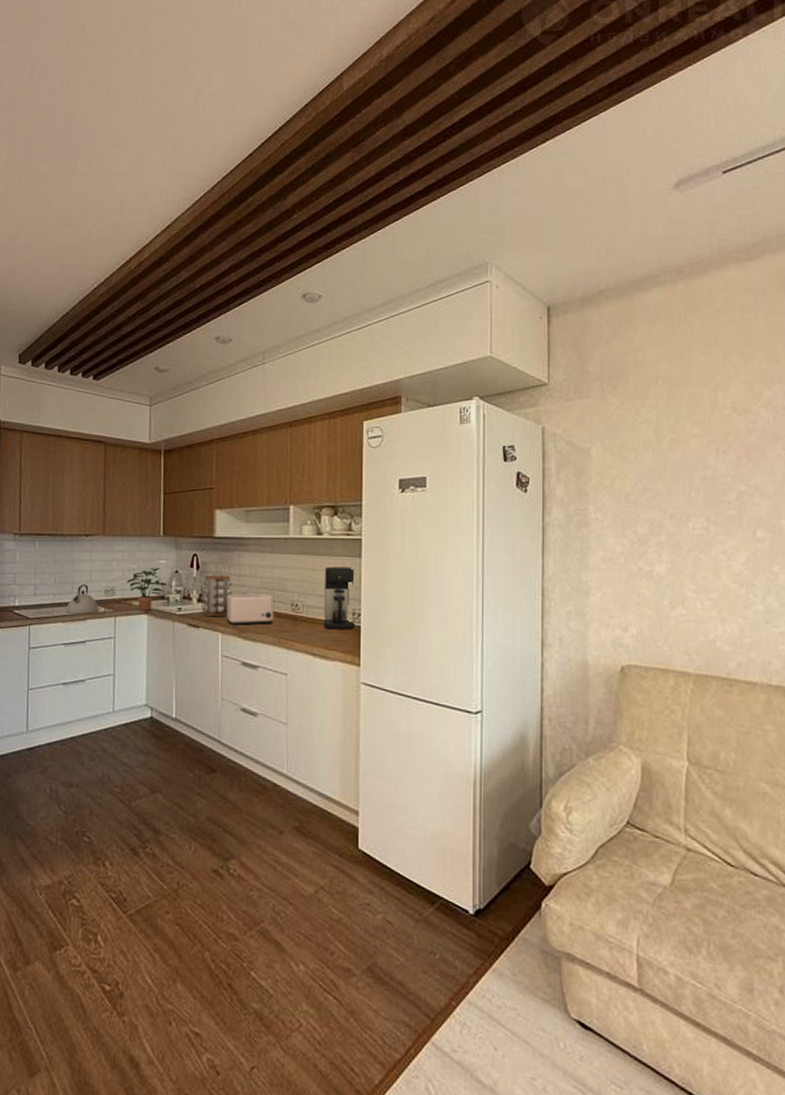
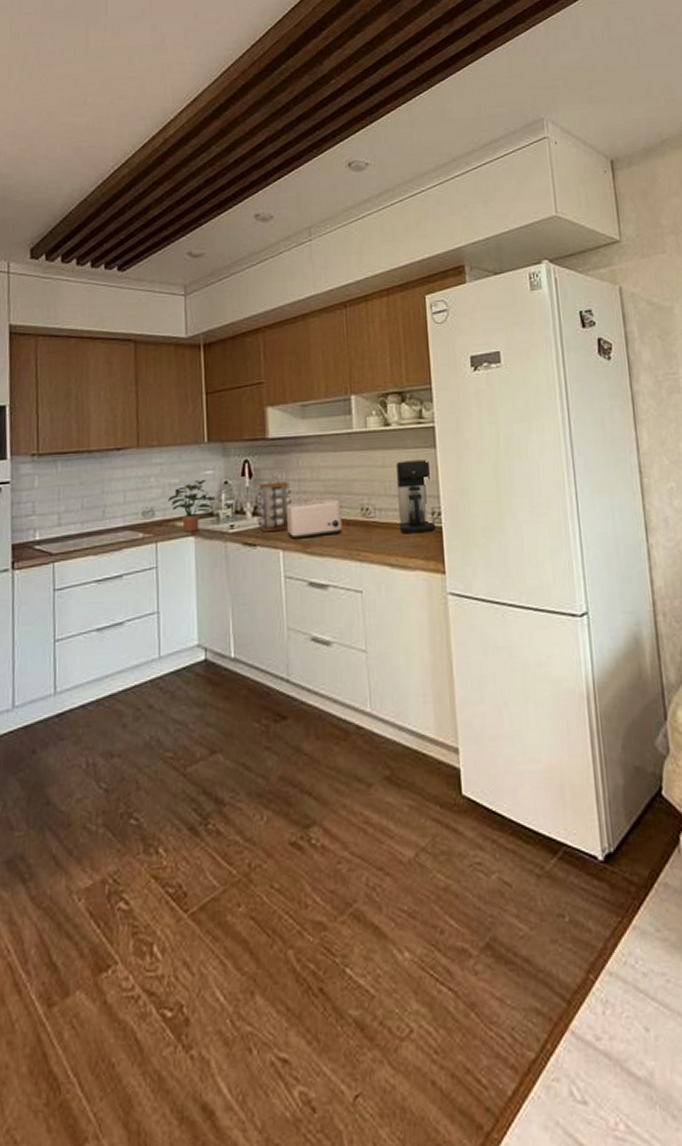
kettle: present [66,584,98,614] -> none [97,507,136,544]

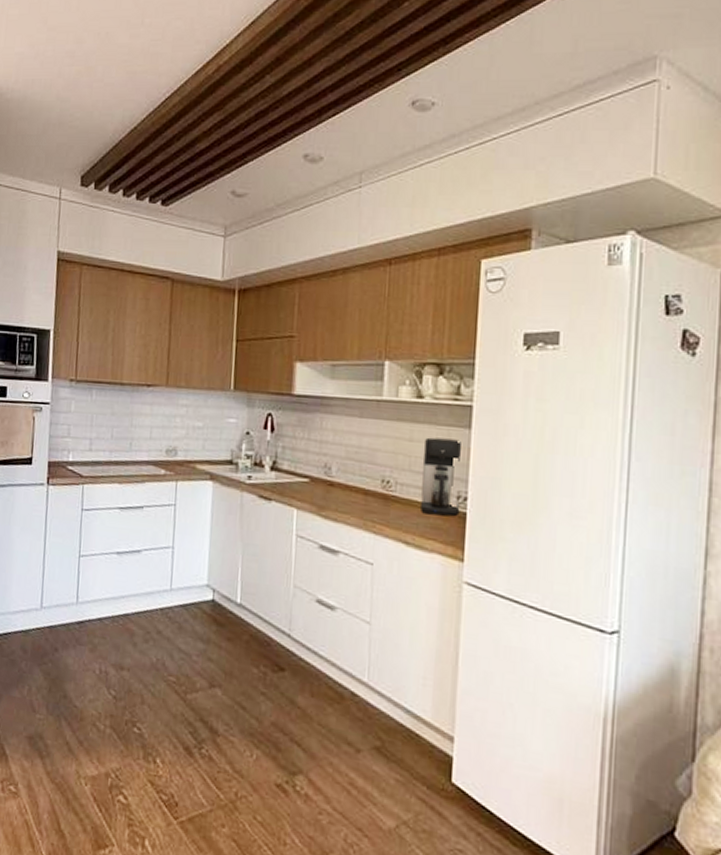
potted plant: present [168,480,216,532] -> none [191,427,237,477]
spice rack: present [257,476,292,533] -> none [275,433,312,490]
toaster: present [286,498,342,539] -> none [303,463,362,503]

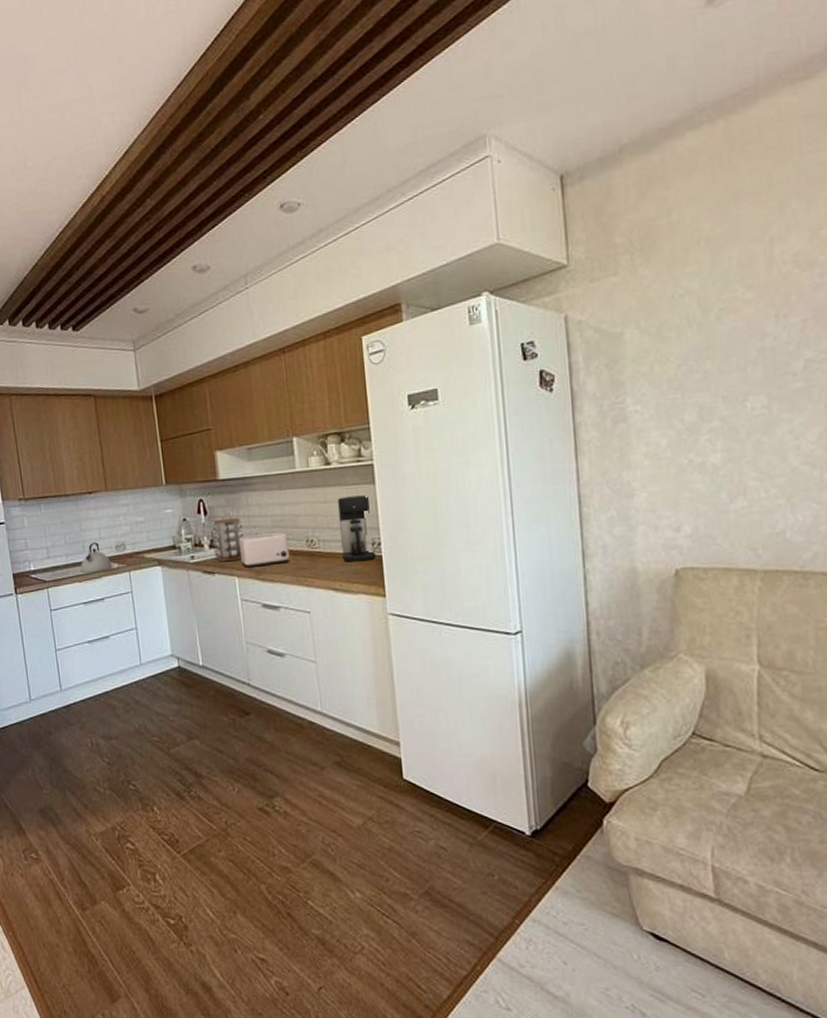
kettle: none [122,441,159,476] -> present [80,542,112,573]
spice rack: none [275,433,312,490] -> present [212,513,244,562]
toaster: none [303,463,362,503] -> present [238,531,290,568]

